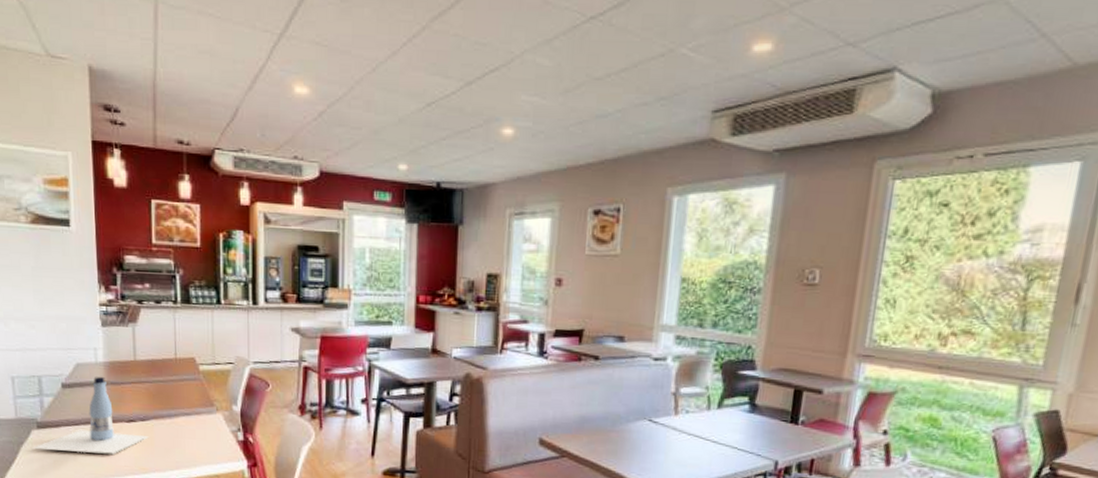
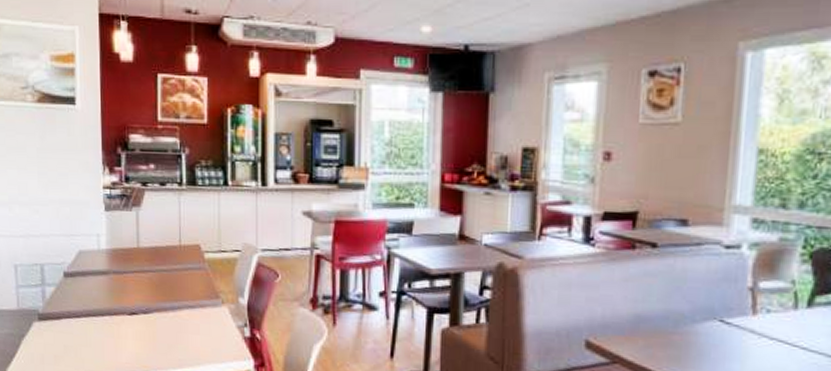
bottle: present [31,376,149,455] -> none [32,264,151,350]

